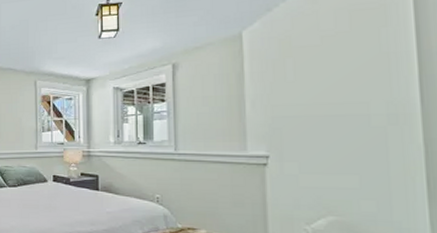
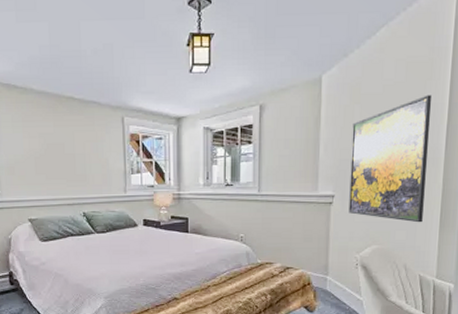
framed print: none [285,42,400,192] -> present [349,94,431,223]

